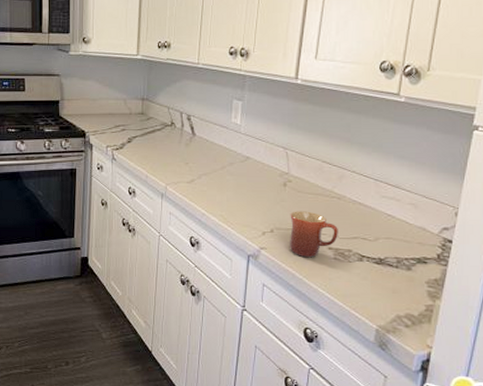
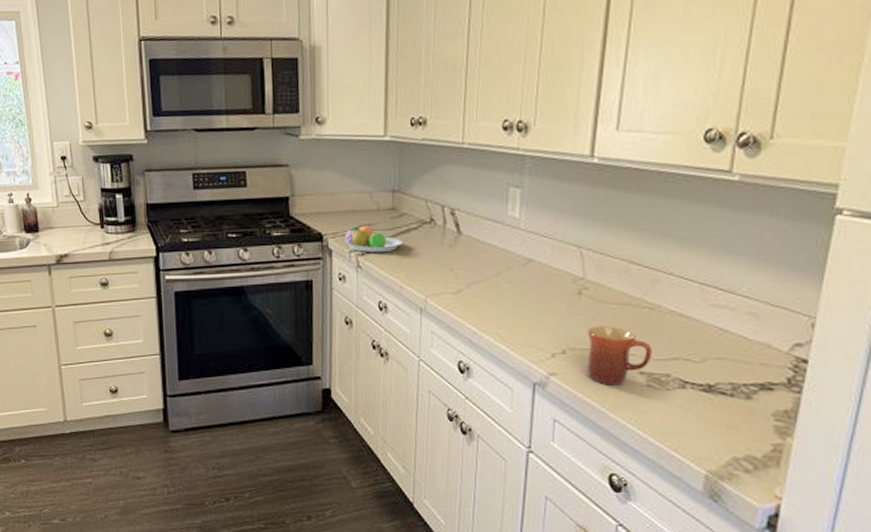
fruit bowl: none [103,126,149,148] -> present [344,225,402,253]

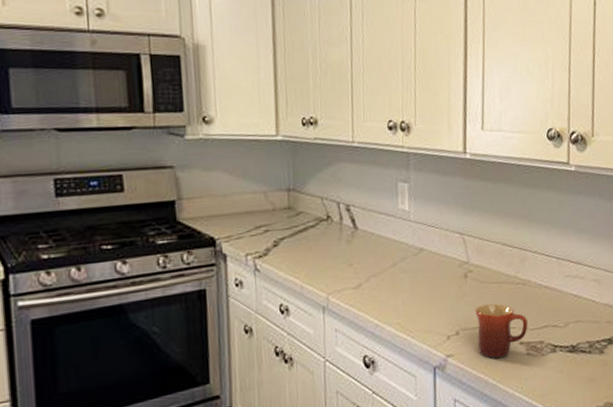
fruit bowl: present [344,225,402,253] -> none [239,226,301,254]

